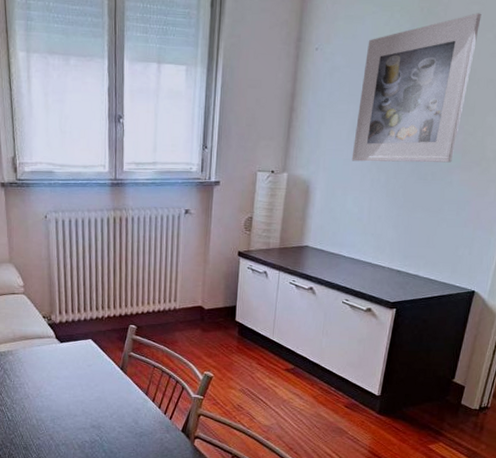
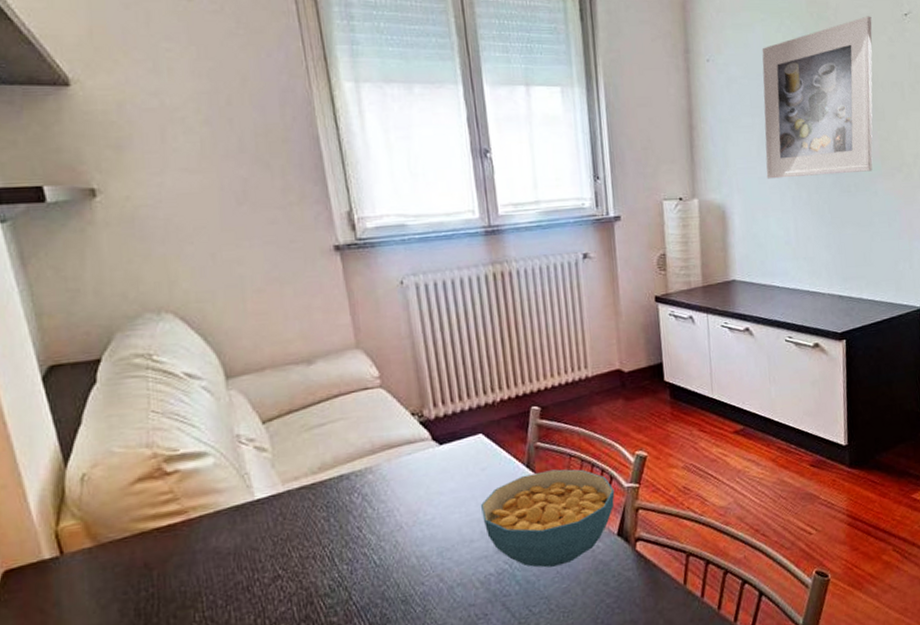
cereal bowl: none [84,374,184,445] -> present [480,469,615,568]

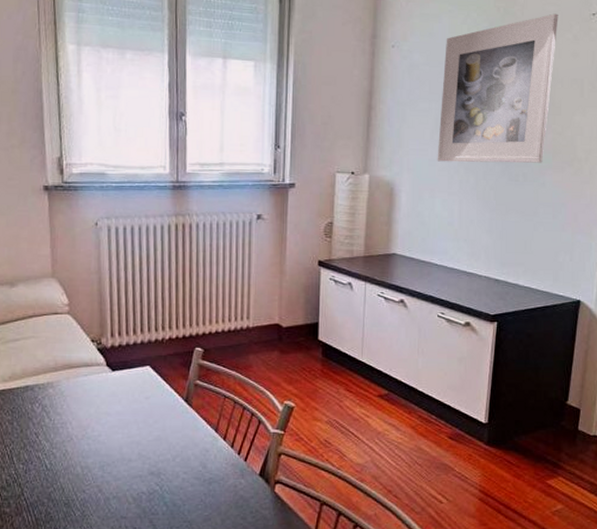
cereal bowl: present [480,469,615,568] -> none [140,407,261,495]

